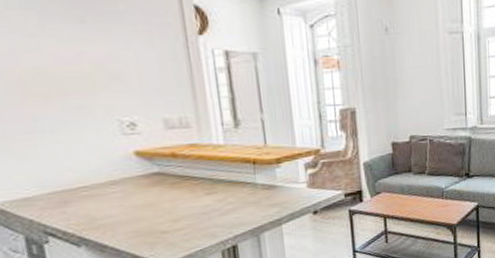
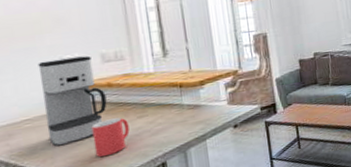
coffee maker: none [92,119,172,219] -> present [37,55,107,147]
mug: none [154,192,197,234] -> present [91,117,130,157]

